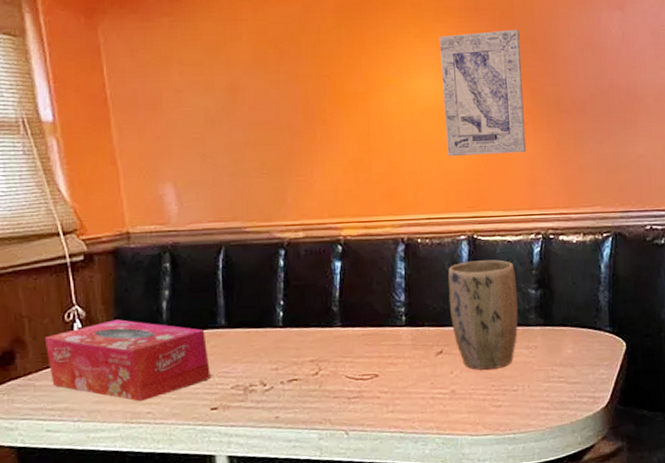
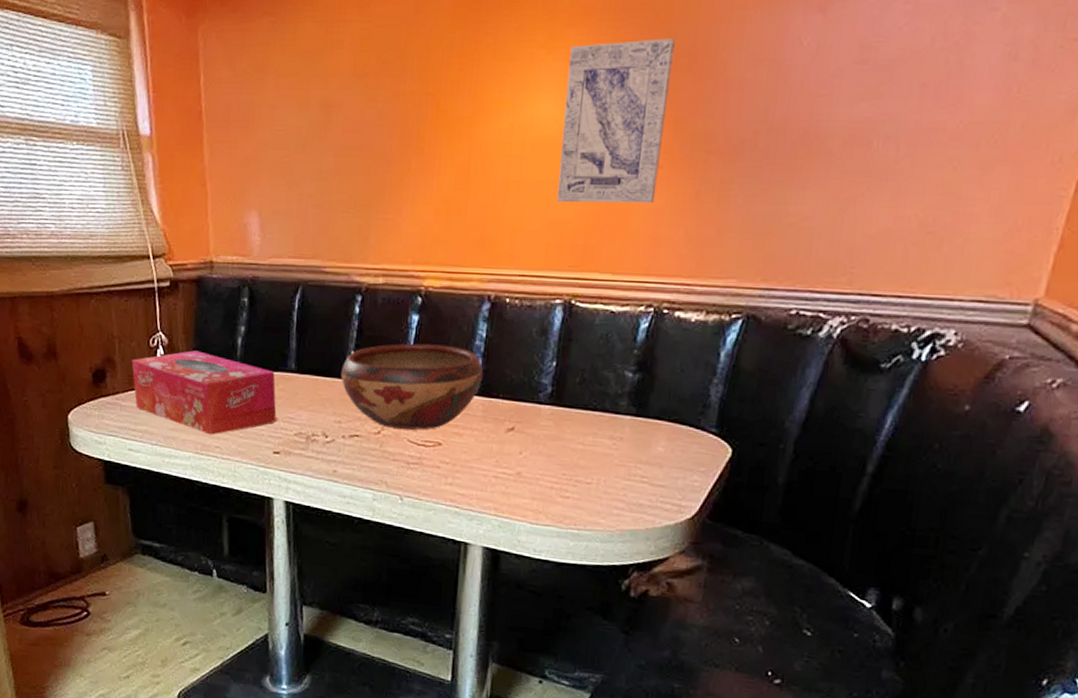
decorative bowl: none [272,285,408,368] -> present [341,343,484,430]
plant pot: present [448,260,519,370] -> none [529,330,613,457]

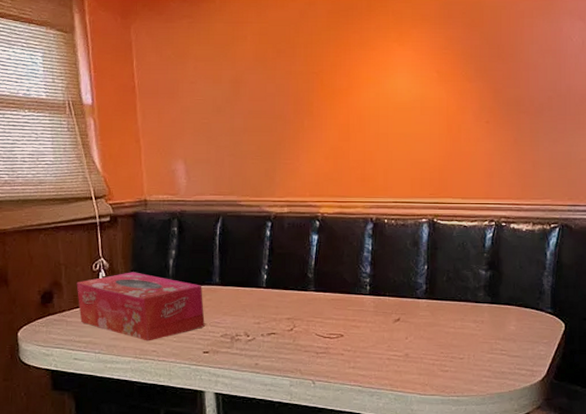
decorative bowl: present [341,343,484,430] -> none [258,257,372,325]
wall art: present [556,38,675,204] -> none [415,36,487,149]

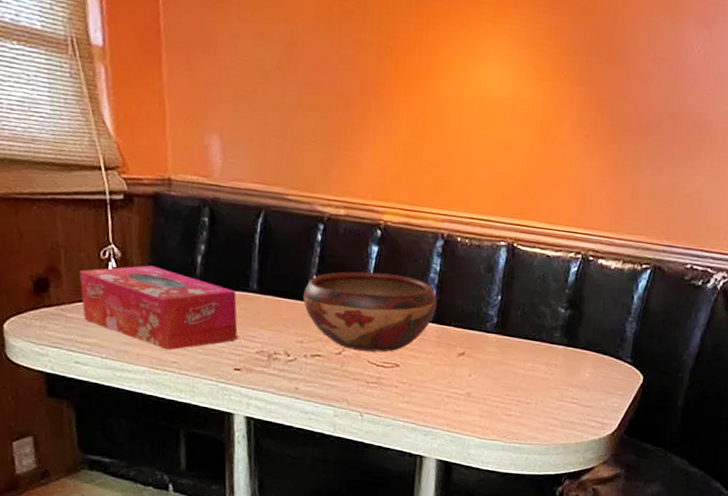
decorative bowl: none [258,257,372,325] -> present [303,271,438,352]

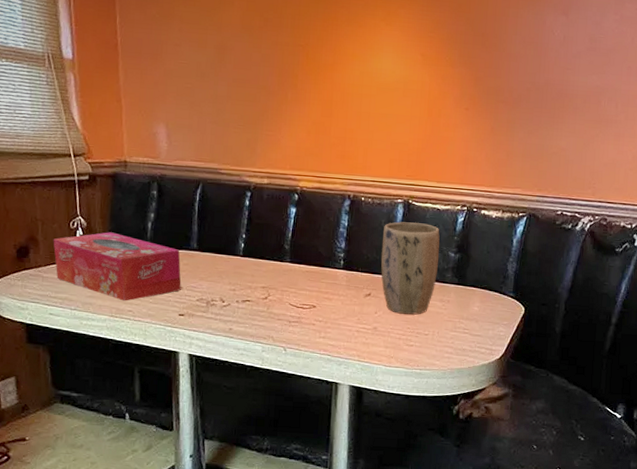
decorative bowl: present [303,271,438,352] -> none [235,229,347,296]
plant pot: none [477,268,549,380] -> present [380,222,440,315]

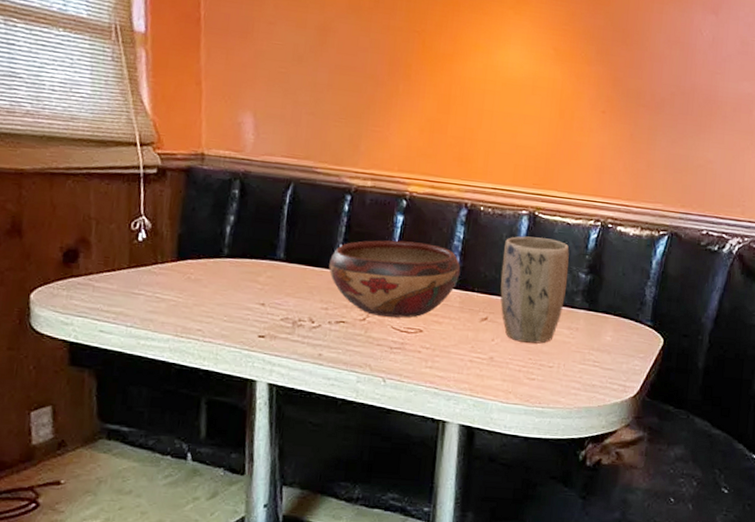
tissue box: present [53,232,181,301] -> none [109,235,264,319]
decorative bowl: none [235,229,347,296] -> present [329,240,461,318]

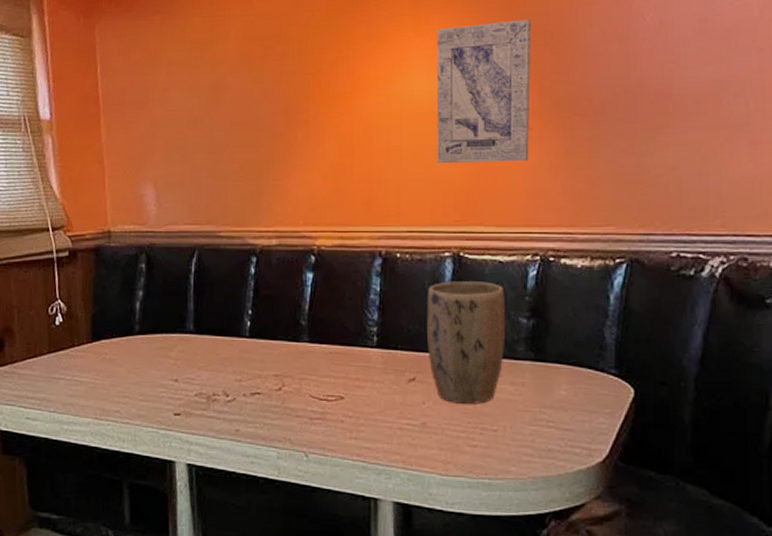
decorative bowl: present [329,240,461,318] -> none [239,300,380,385]
wall art: none [523,10,613,140] -> present [436,19,531,164]

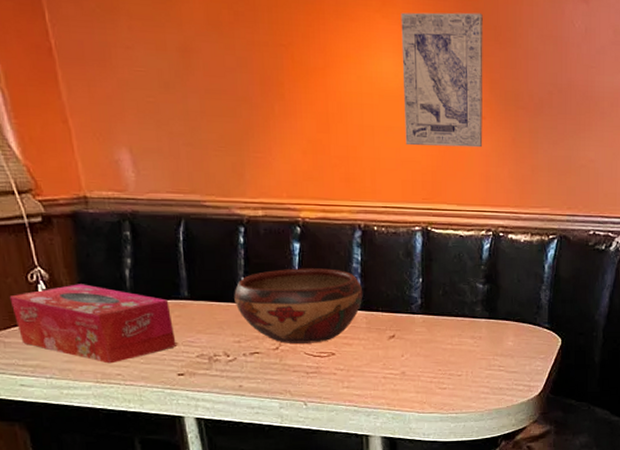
tissue box: none [30,316,176,400] -> present [9,284,176,364]
decorative bowl: none [239,300,380,385] -> present [234,268,363,343]
plant pot: present [426,281,506,404] -> none [401,252,467,355]

